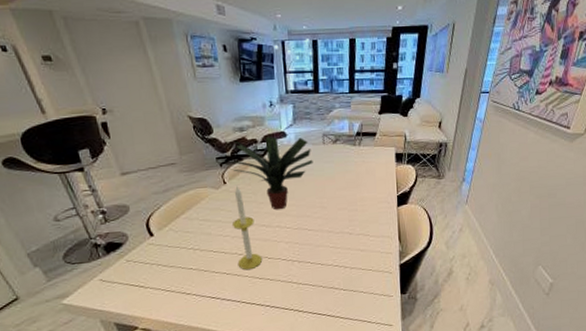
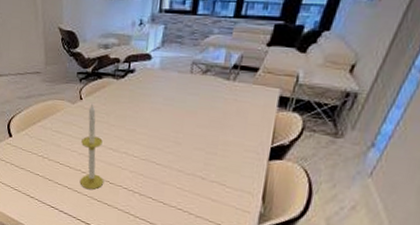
potted plant: present [233,137,313,210] -> none [91,57,176,137]

